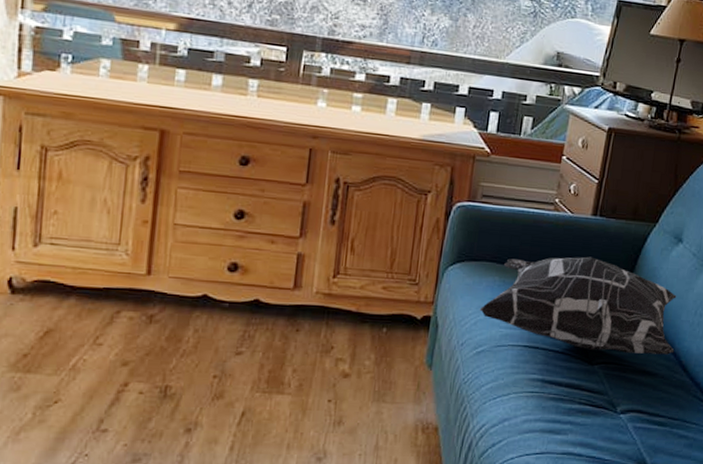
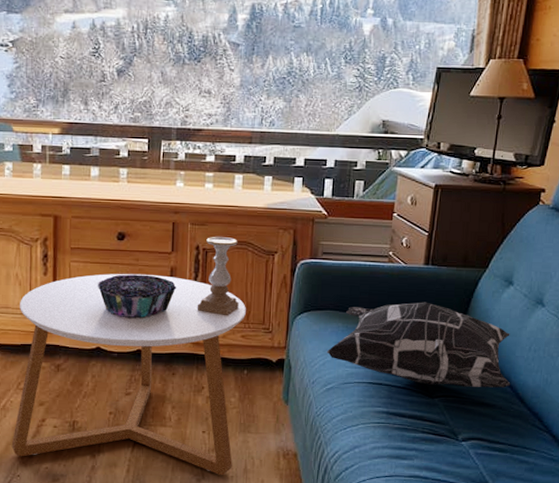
coffee table: none [79,205,390,453] -> present [11,273,246,475]
decorative bowl: none [209,207,309,262] -> present [97,274,177,319]
candle holder: none [331,169,386,262] -> present [197,237,239,315]

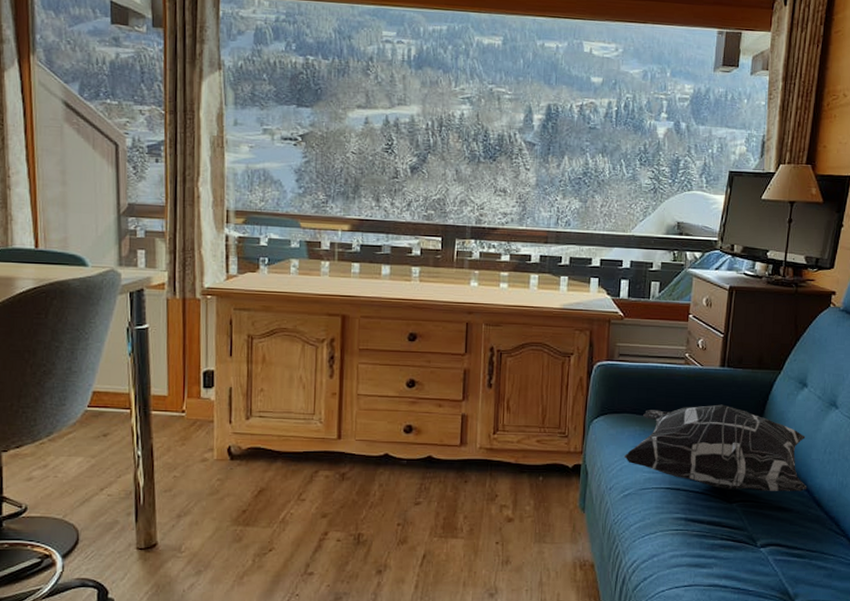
coffee table: present [11,273,246,475] -> none [290,376,541,589]
decorative bowl: present [97,274,177,319] -> none [386,376,470,423]
candle holder: present [197,237,239,315] -> none [490,338,534,419]

